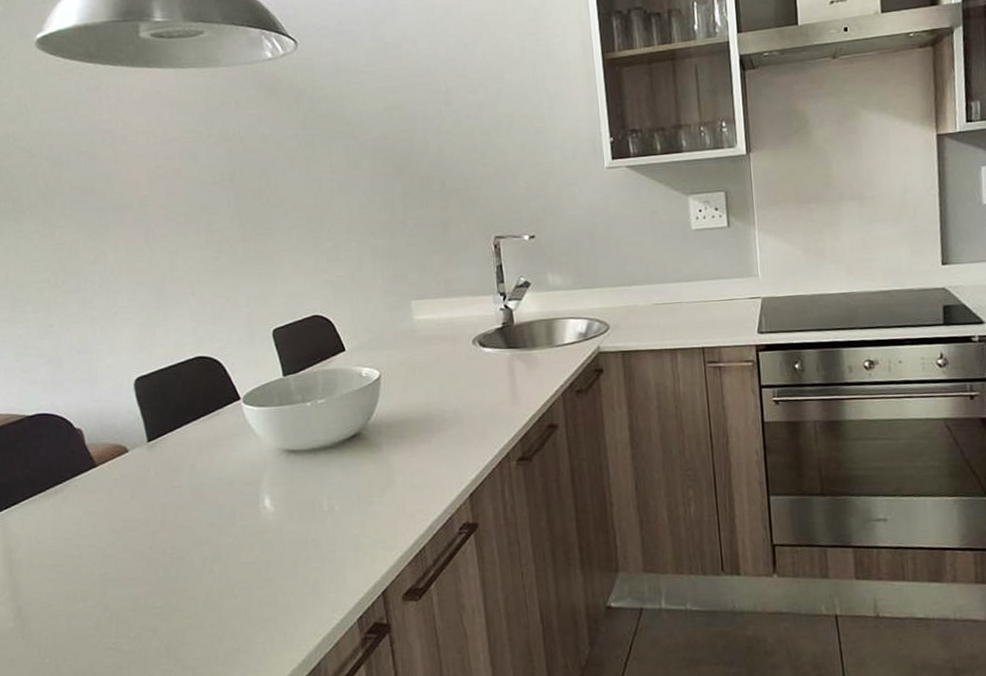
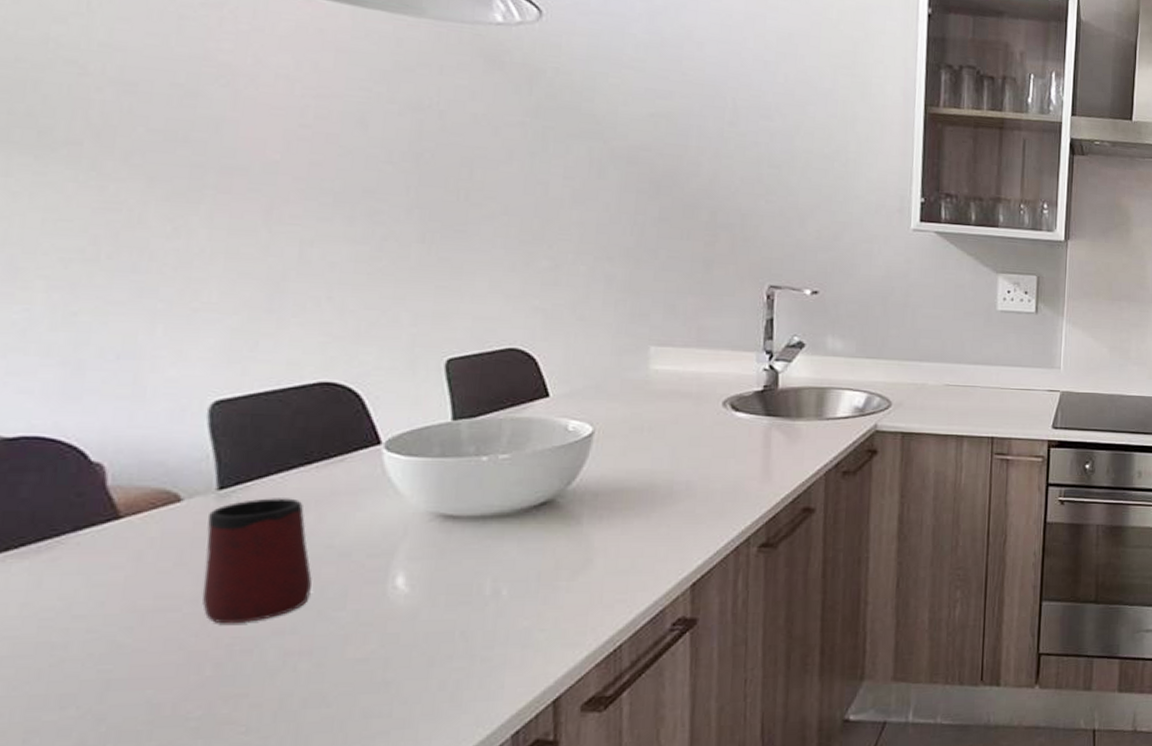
mug: none [145,445,213,539] -> present [202,498,312,624]

